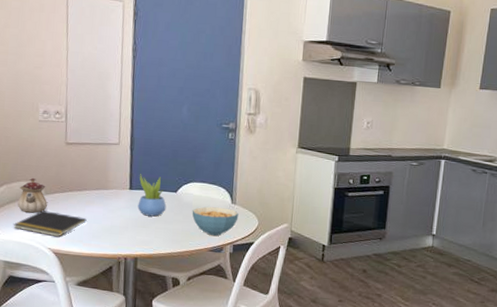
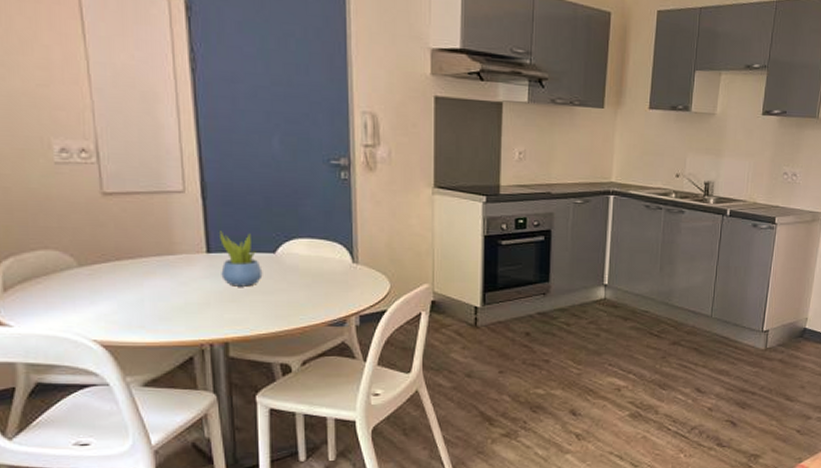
notepad: present [13,210,87,237] -> none [32,289,148,324]
teapot: present [17,177,48,213] -> none [35,244,85,294]
cereal bowl: present [192,206,239,236] -> none [299,269,363,305]

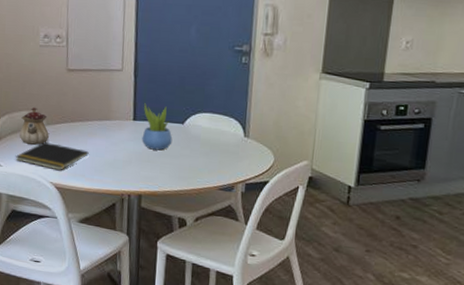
notepad: none [32,289,148,324] -> present [15,142,89,171]
teapot: none [35,244,85,294] -> present [19,107,50,145]

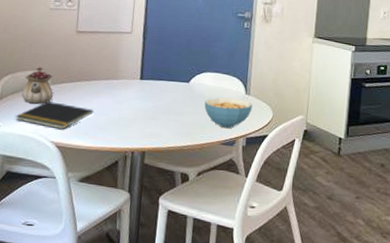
succulent plant: present [142,103,173,151] -> none [147,63,178,108]
cereal bowl: none [200,140,252,173] -> present [204,97,253,128]

